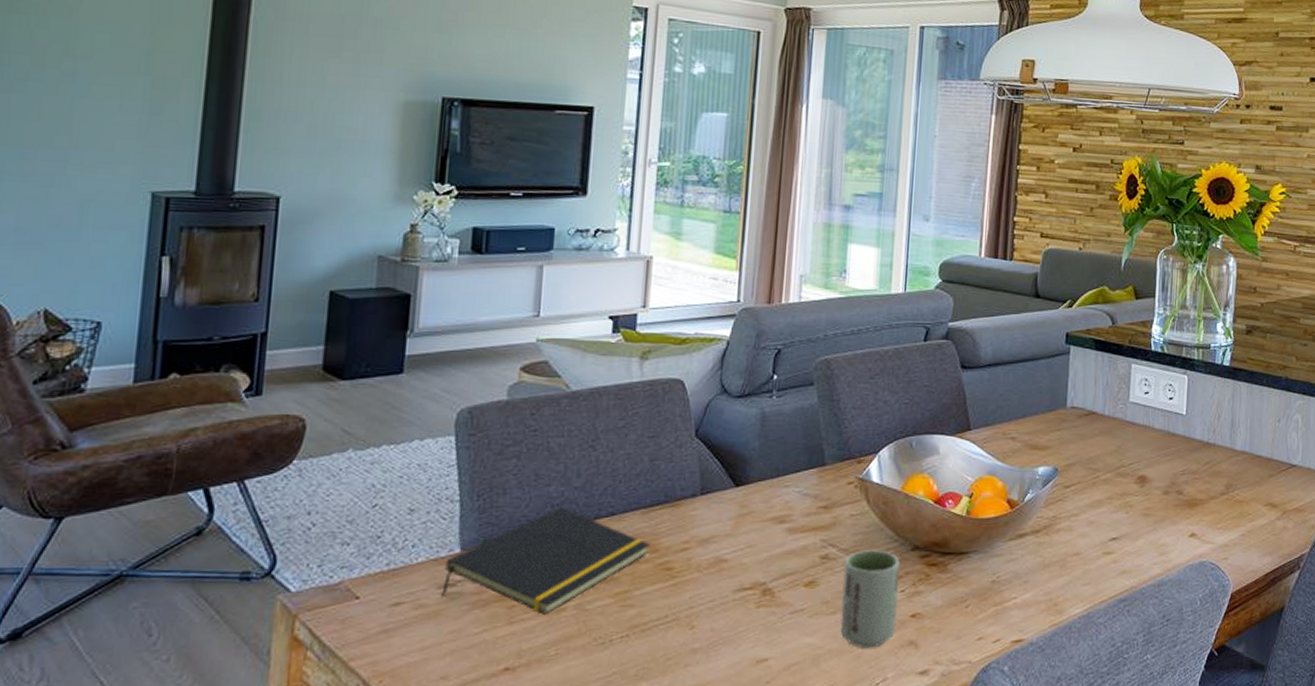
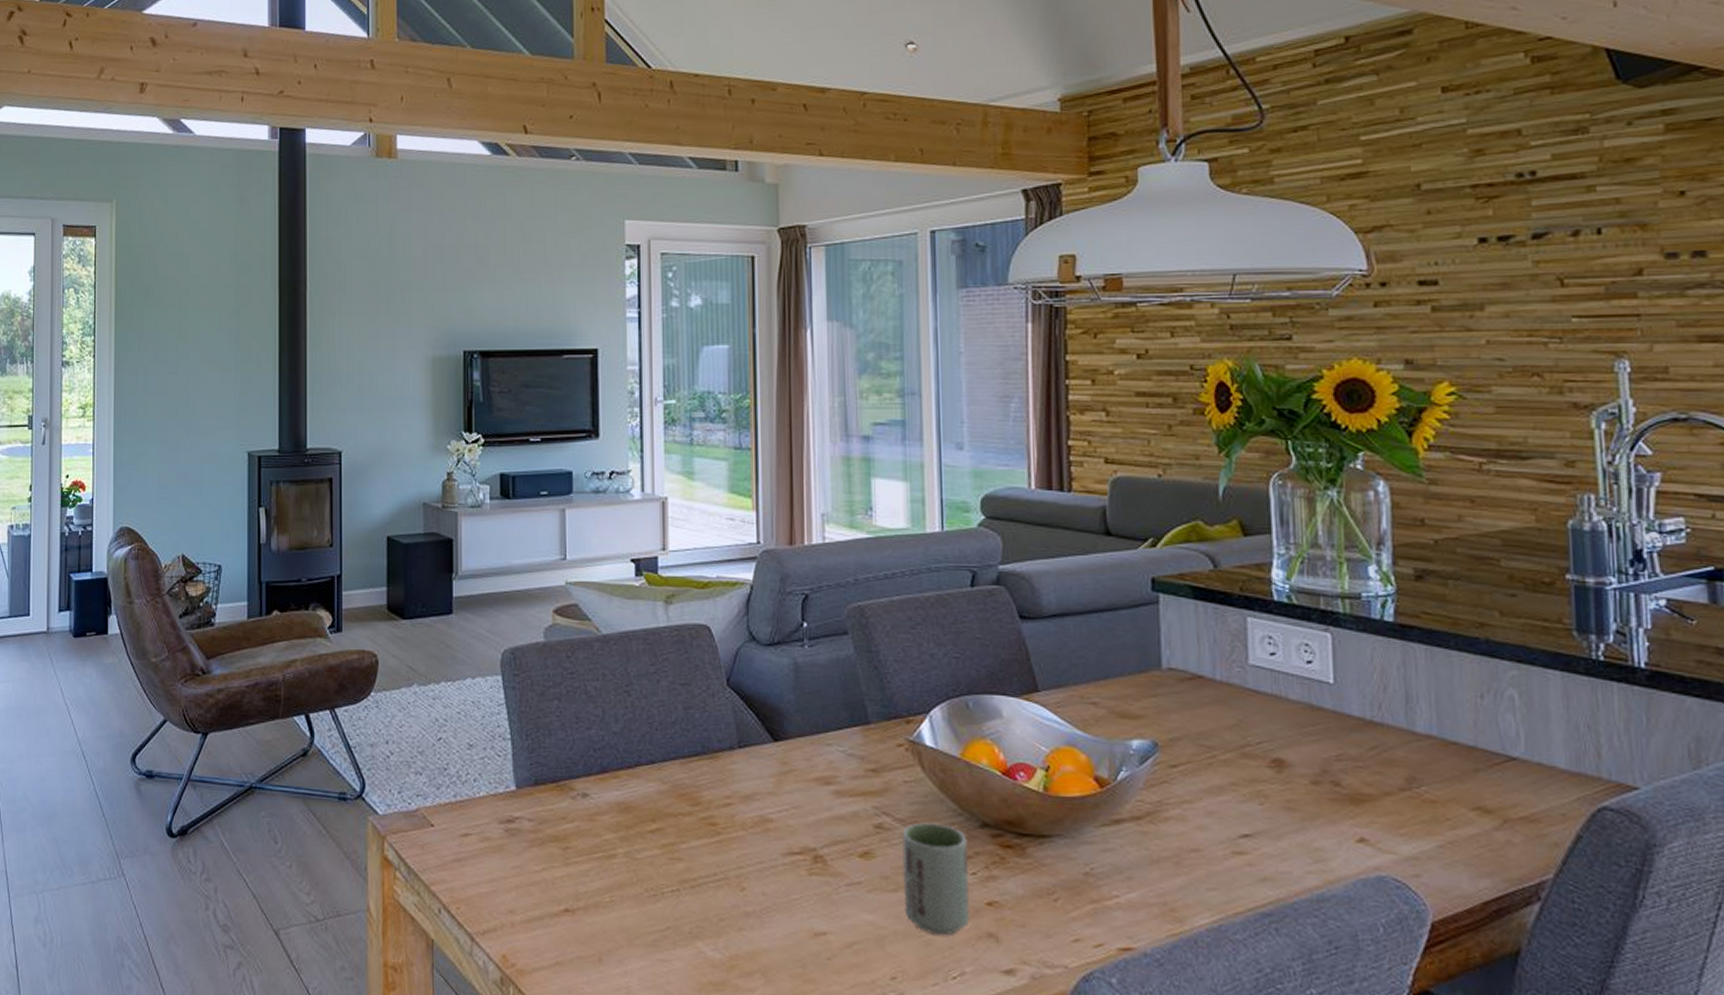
notepad: present [441,506,650,614] -> none [503,751,692,859]

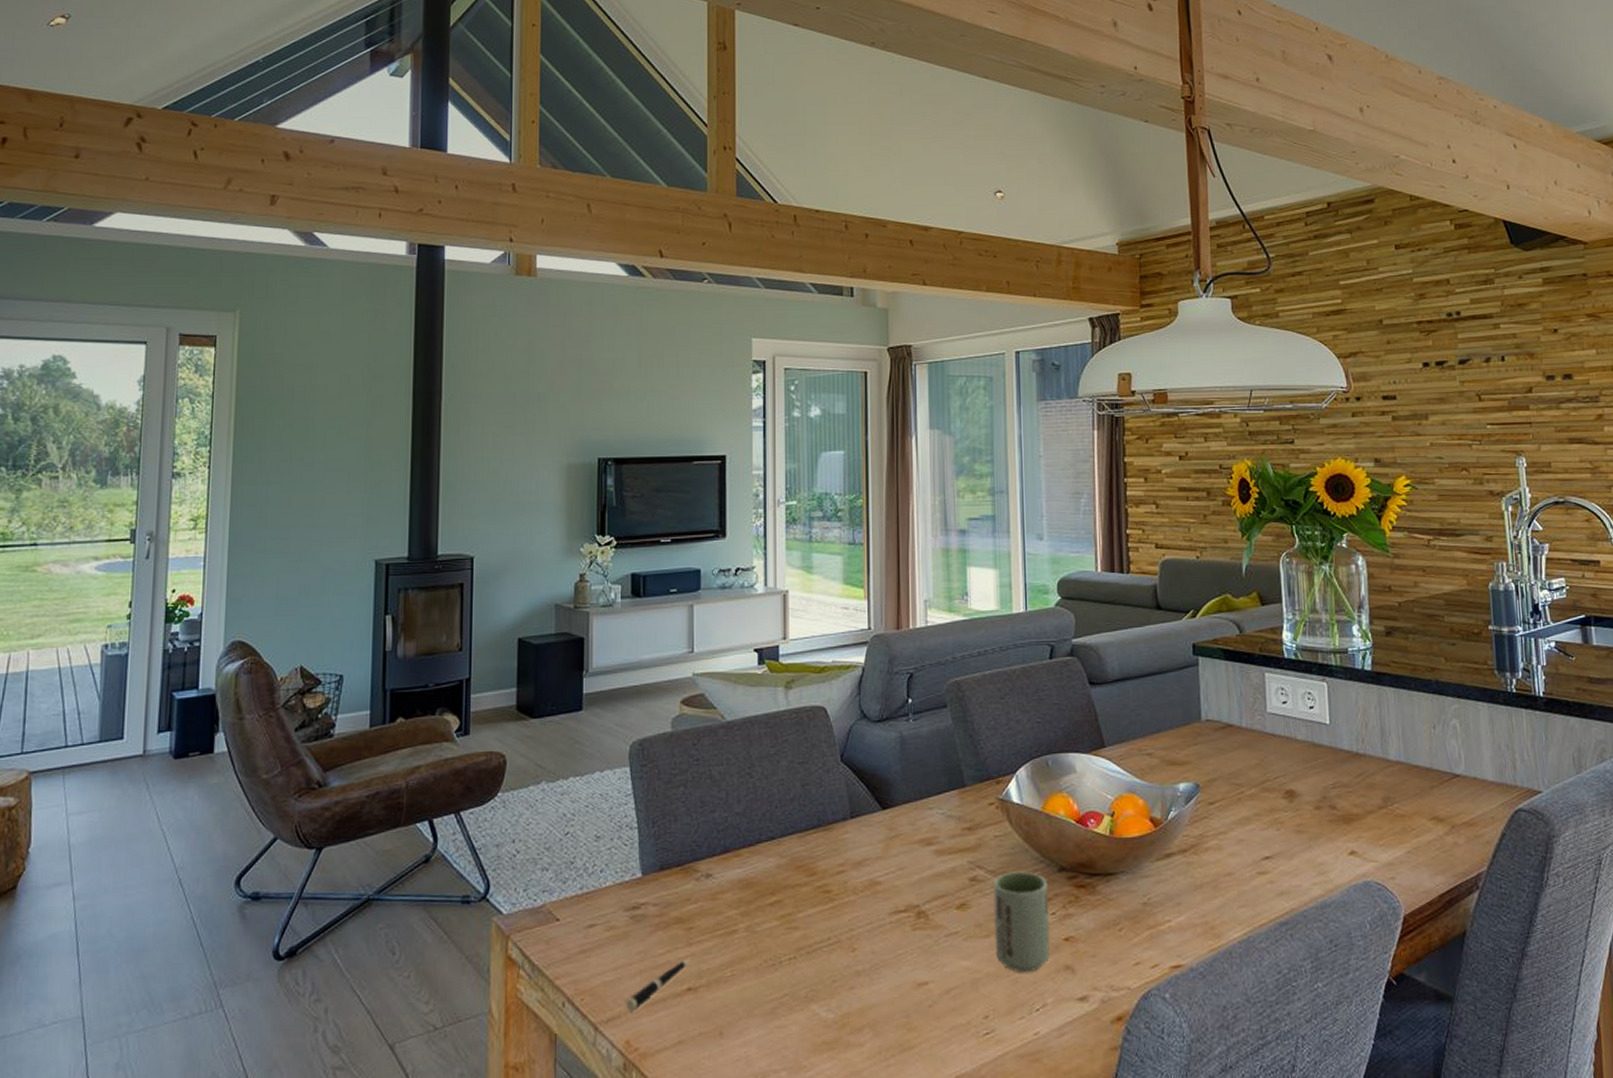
pen: none [501,878,568,928] -> present [625,958,691,1013]

